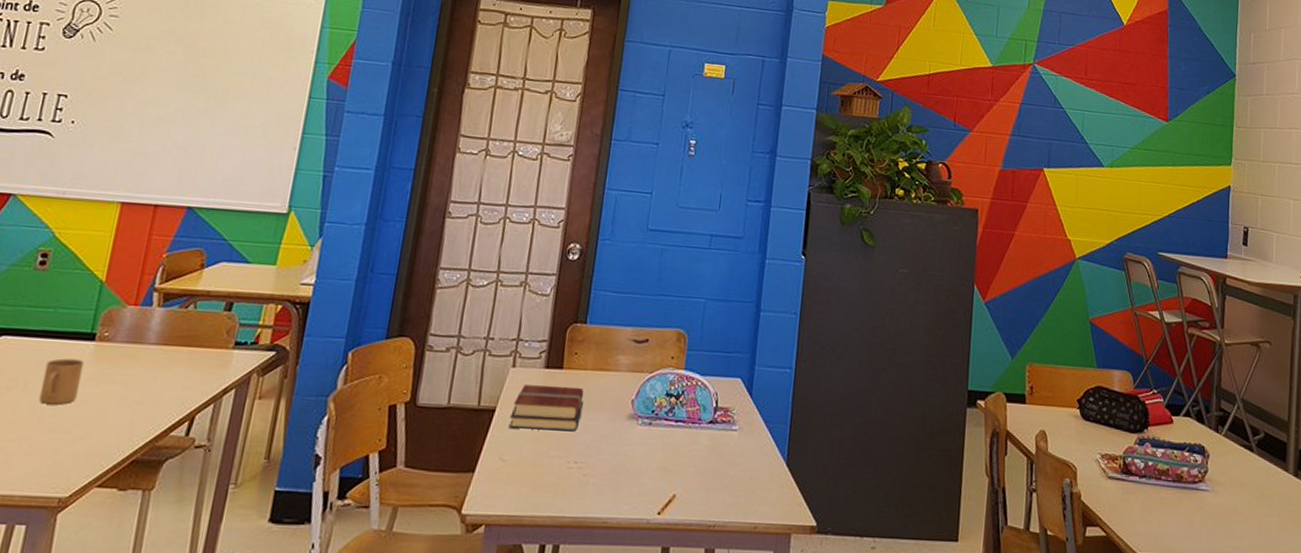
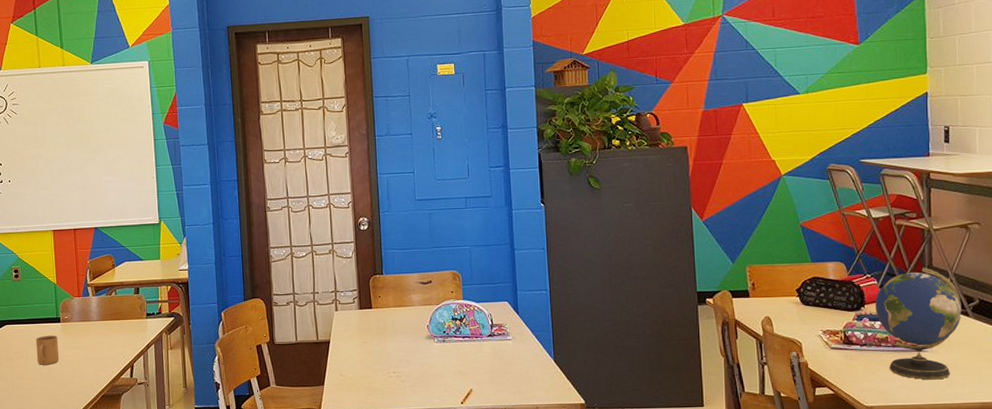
books: present [509,385,584,432] -> none [341,320,393,353]
globe: none [1159,388,1247,527] -> present [875,268,961,380]

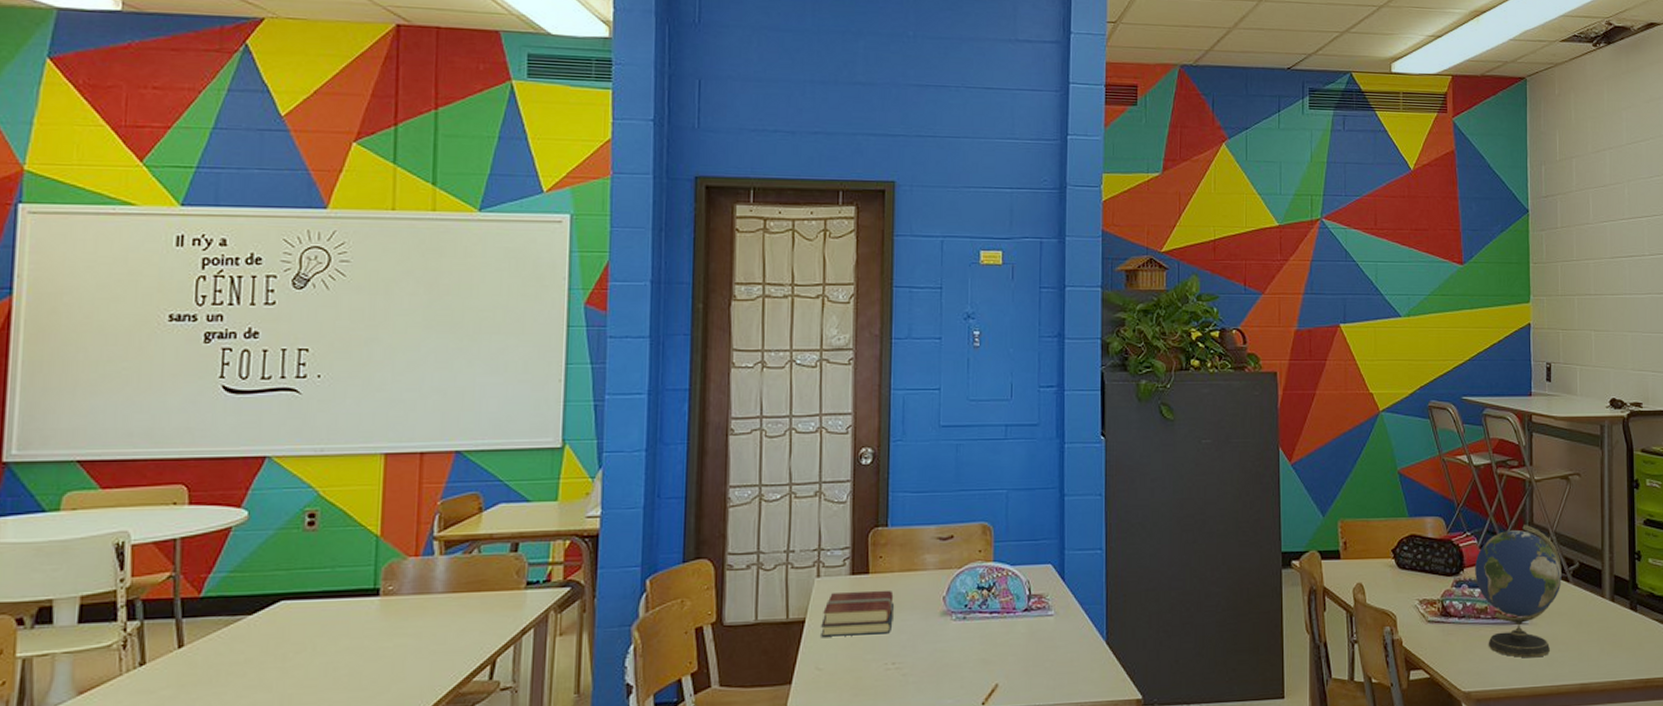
mug: present [35,335,60,365] -> none [330,616,372,664]
books: none [341,320,393,353] -> present [821,590,895,637]

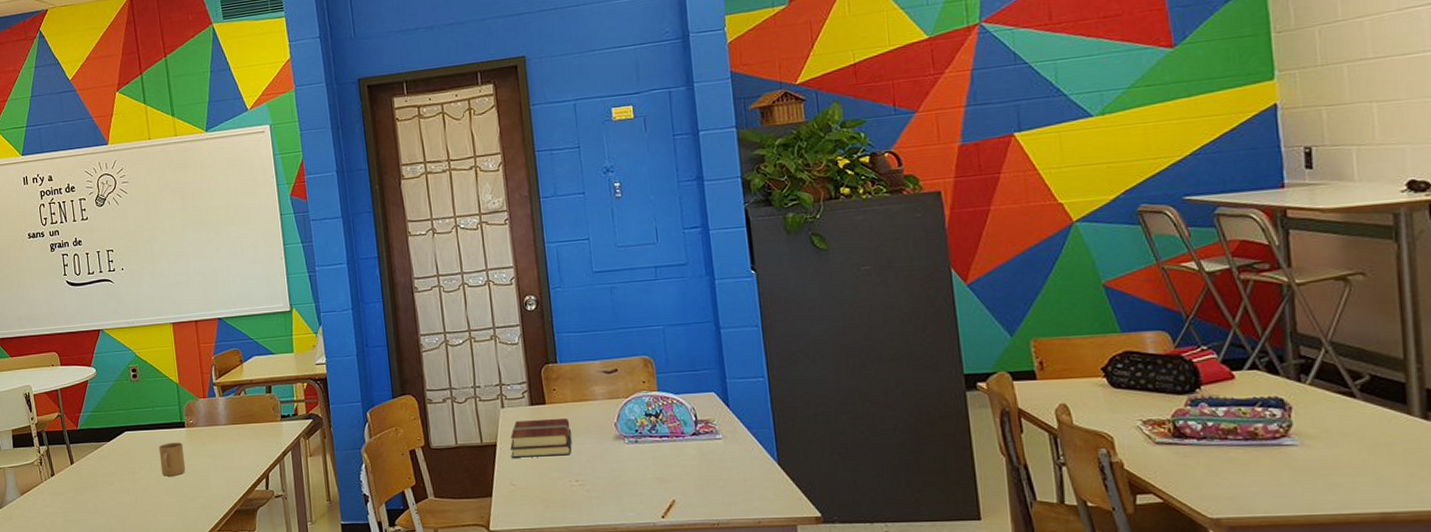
mug: none [330,616,372,664] -> present [158,442,186,476]
globe: present [1475,525,1562,658] -> none [1216,335,1345,483]

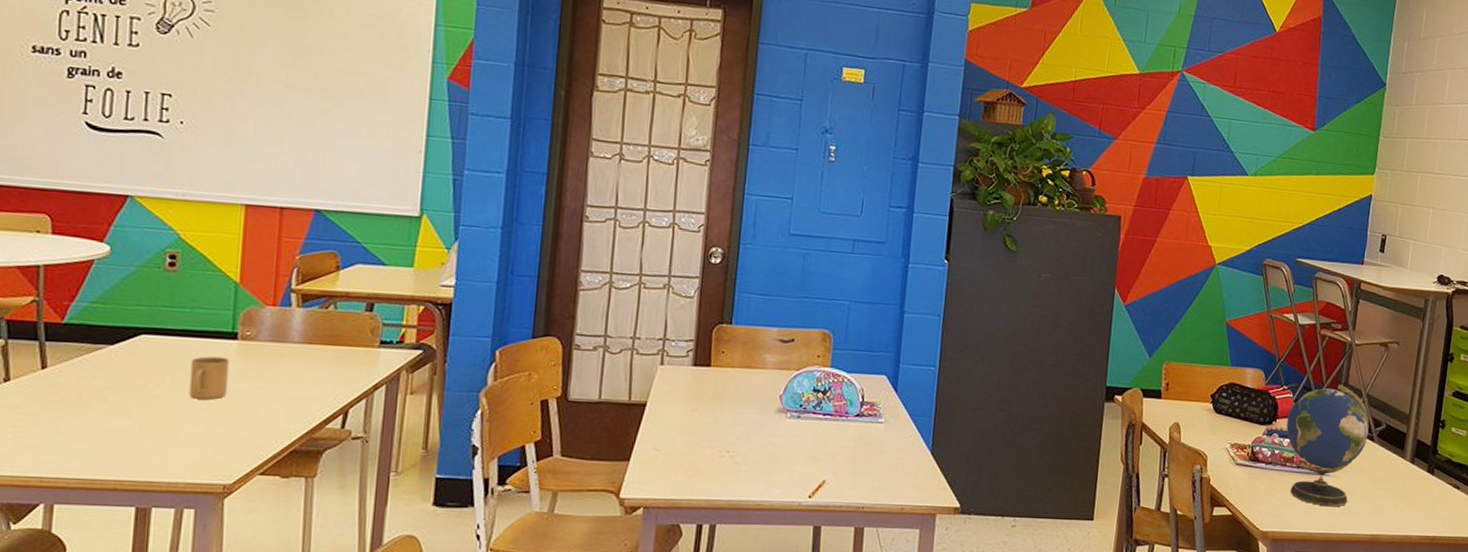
books: present [510,418,572,458] -> none [661,381,733,424]
globe: none [1216,335,1345,483] -> present [1286,385,1370,507]

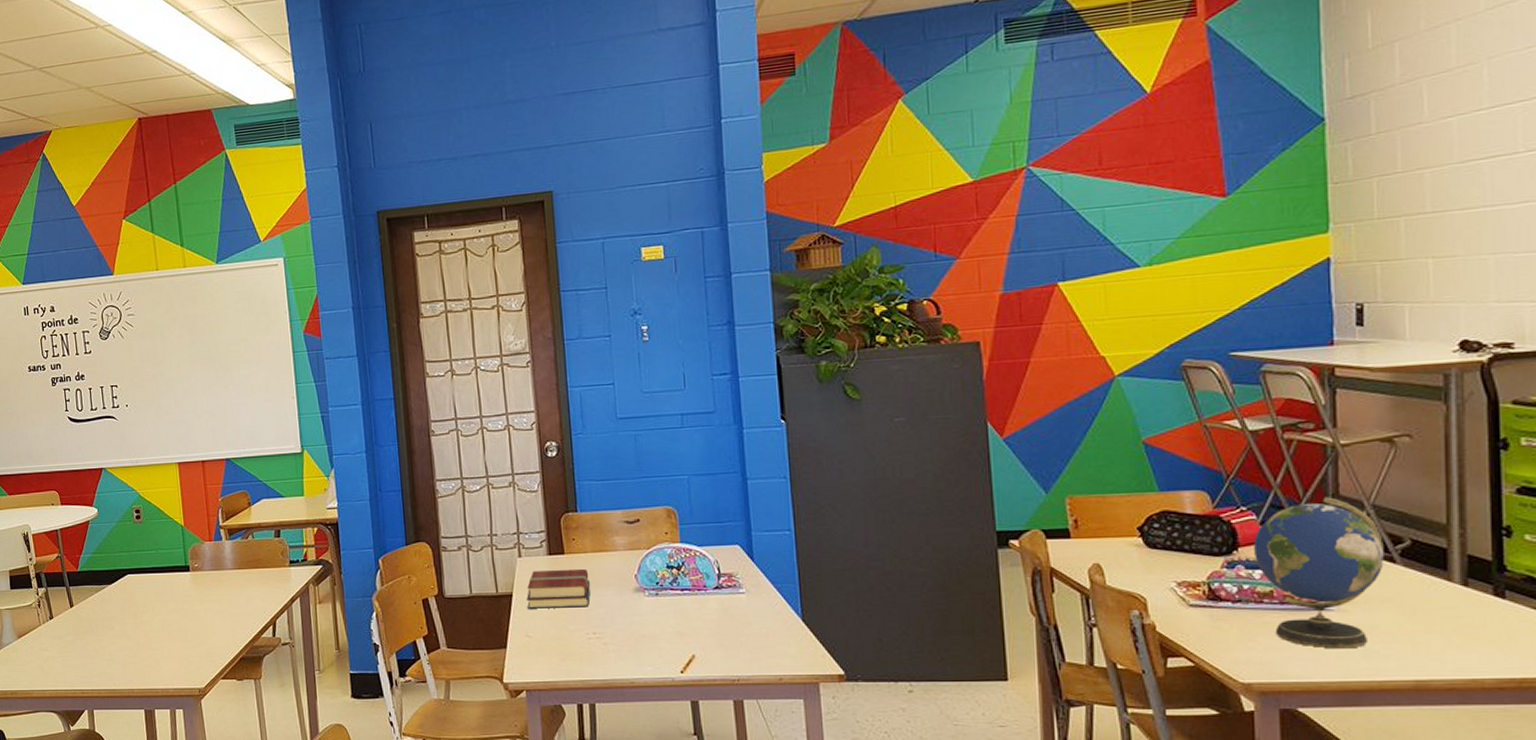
mug: present [188,356,230,400] -> none [162,586,190,621]
books: none [661,381,733,424] -> present [527,568,591,609]

